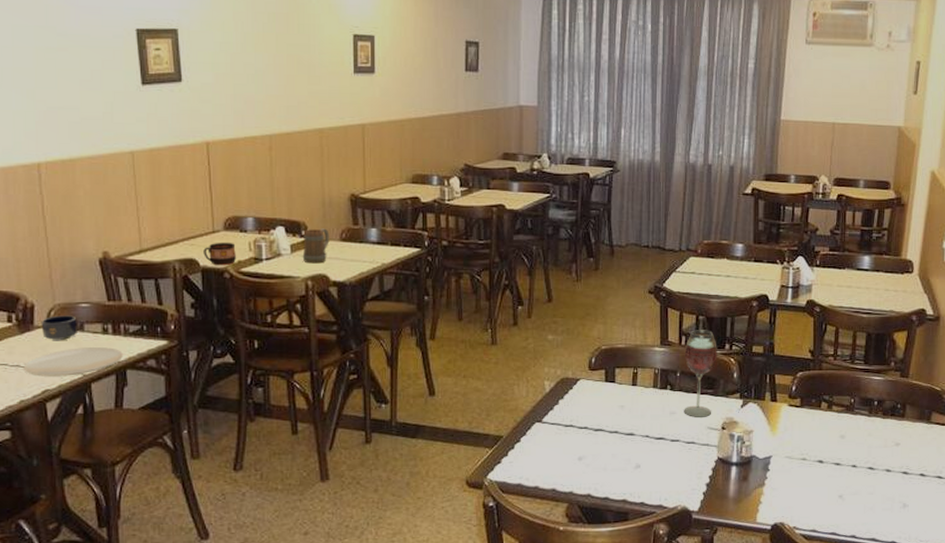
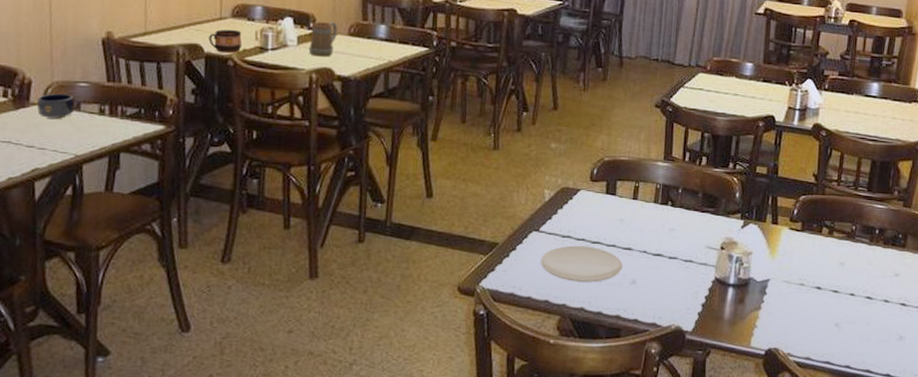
plate: present [23,347,123,377] -> none [14,127,118,156]
plate: none [546,434,626,469] -> present [541,245,623,282]
wineglass: present [684,330,717,417] -> none [683,147,721,236]

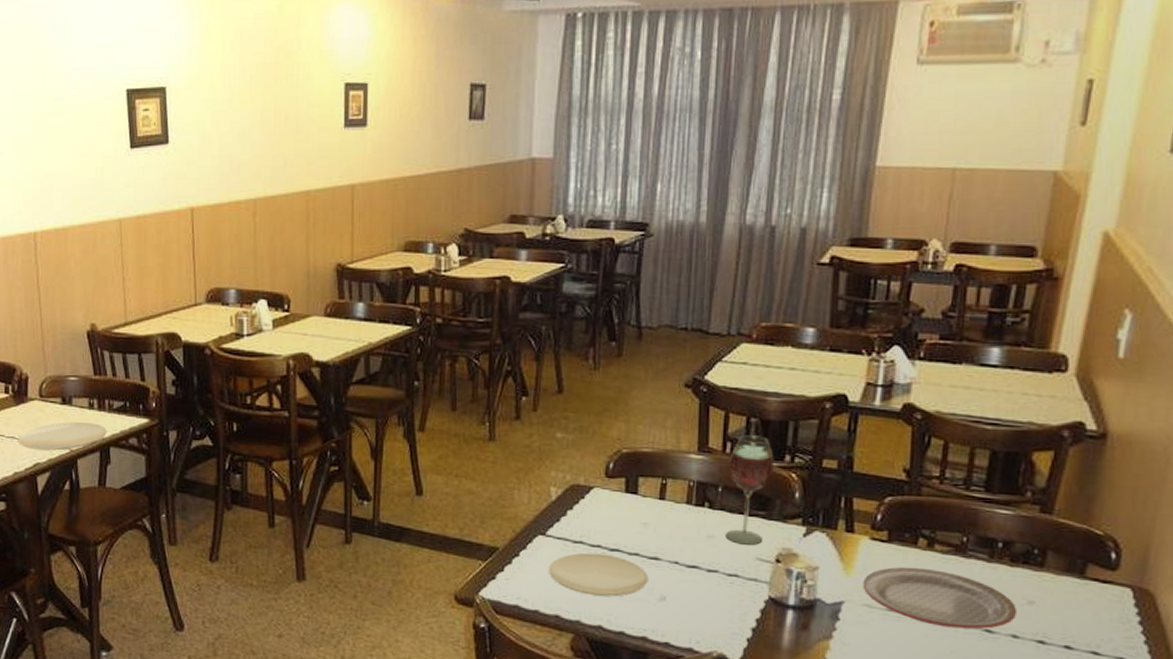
plate: none [14,127,118,156] -> present [18,422,107,451]
mug: present [36,93,75,120] -> none [34,388,67,415]
cup: present [209,29,242,53] -> none [185,315,217,341]
beer mug: present [308,21,338,57] -> none [284,302,313,341]
wineglass: none [683,147,721,236] -> present [725,435,774,545]
plate: none [783,250,888,297] -> present [862,567,1018,629]

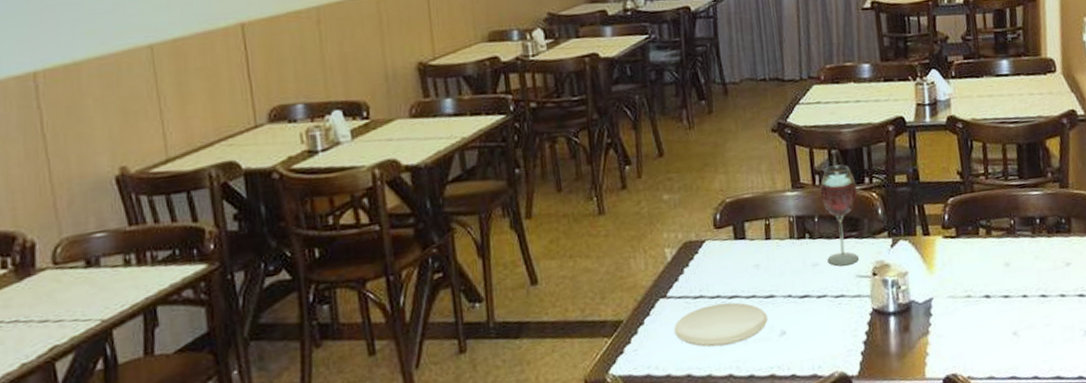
plate: present [18,422,107,451] -> none [24,282,151,331]
plate: present [862,567,1018,629] -> none [944,252,1061,301]

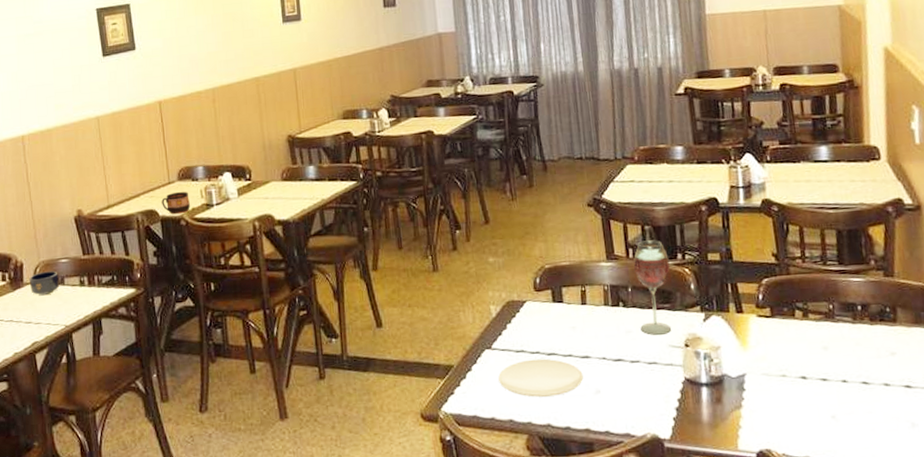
mug: none [44,249,93,284] -> present [29,270,60,296]
cup: none [245,136,286,166] -> present [162,191,190,215]

